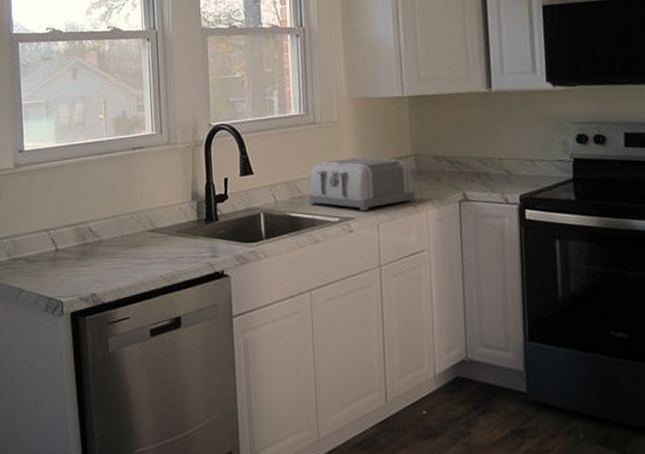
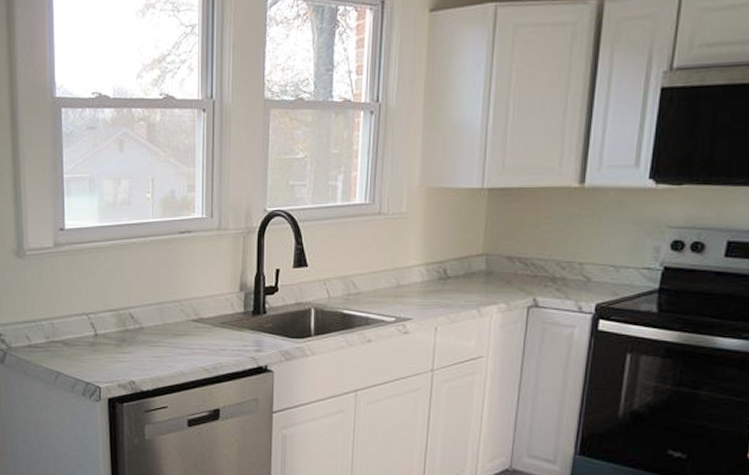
toaster: present [309,157,415,211] -> none [365,254,480,311]

